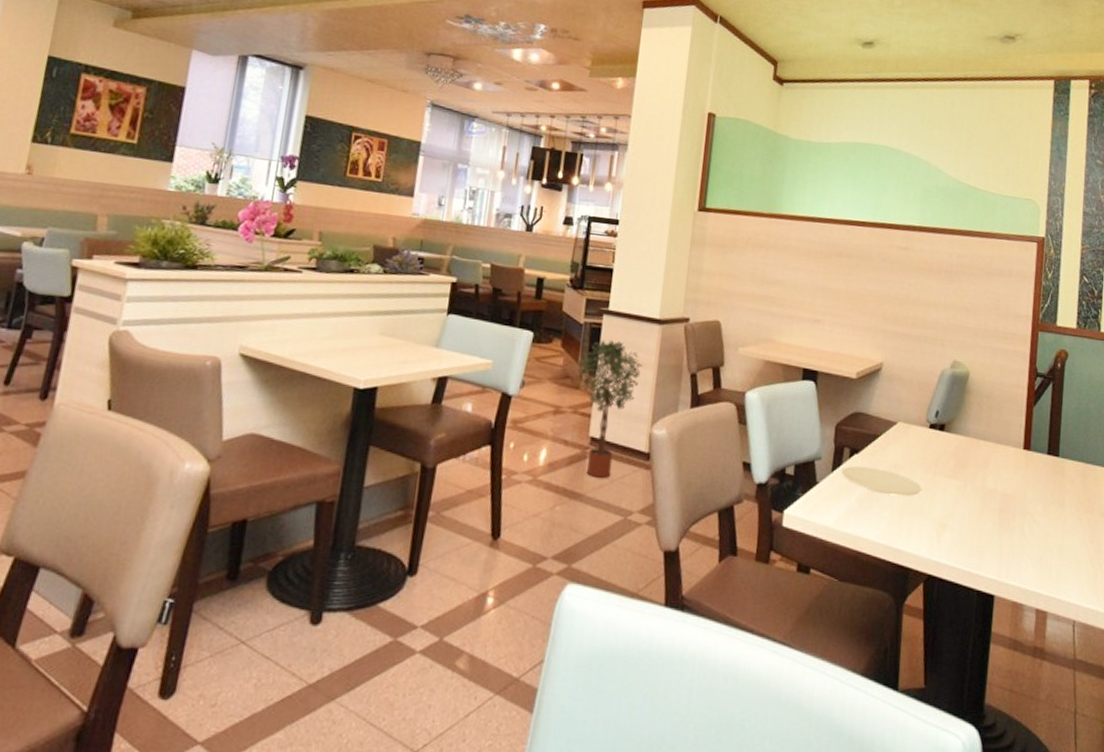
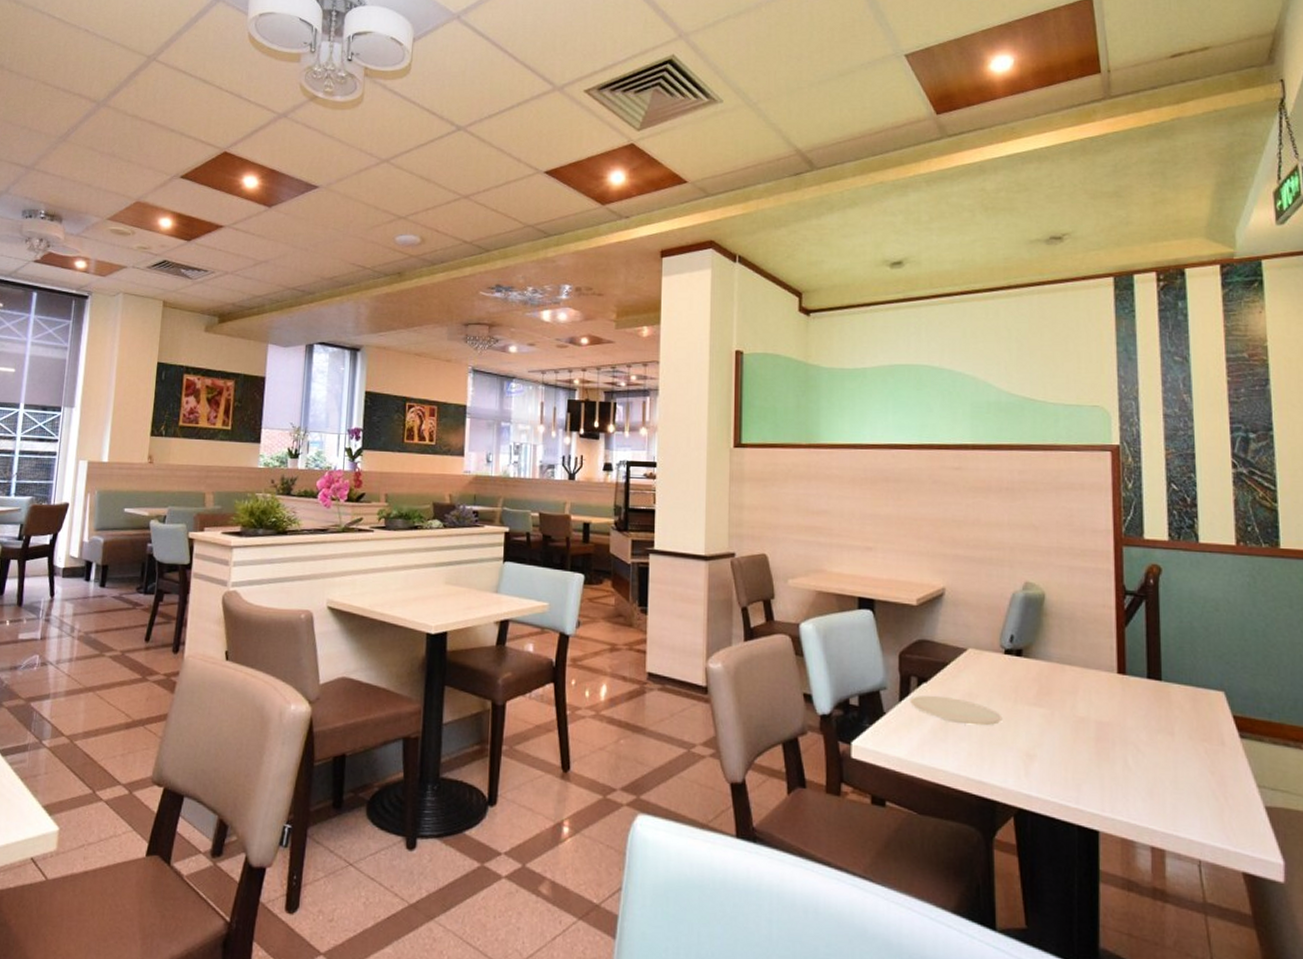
potted tree: present [577,340,643,478] -> none [628,578,693,712]

